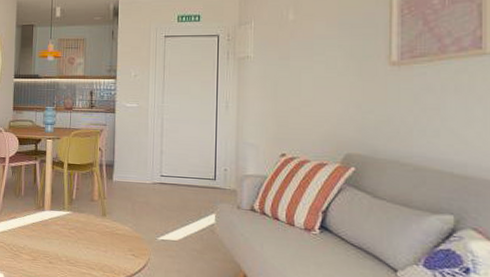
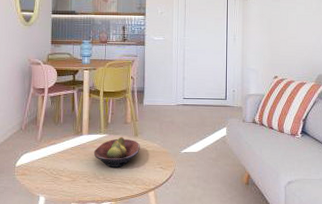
fruit bowl: none [56,215,109,250] -> present [93,136,140,168]

